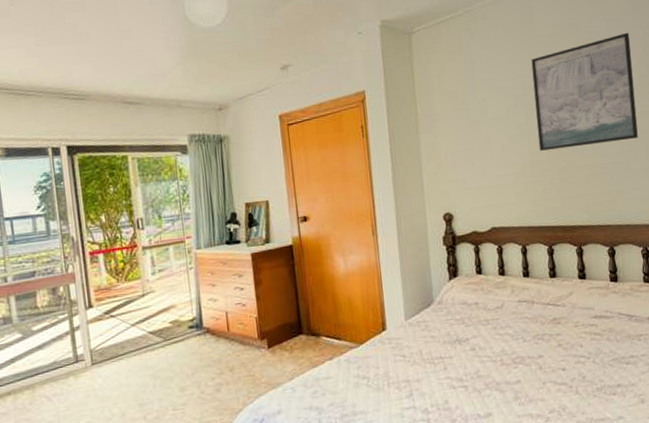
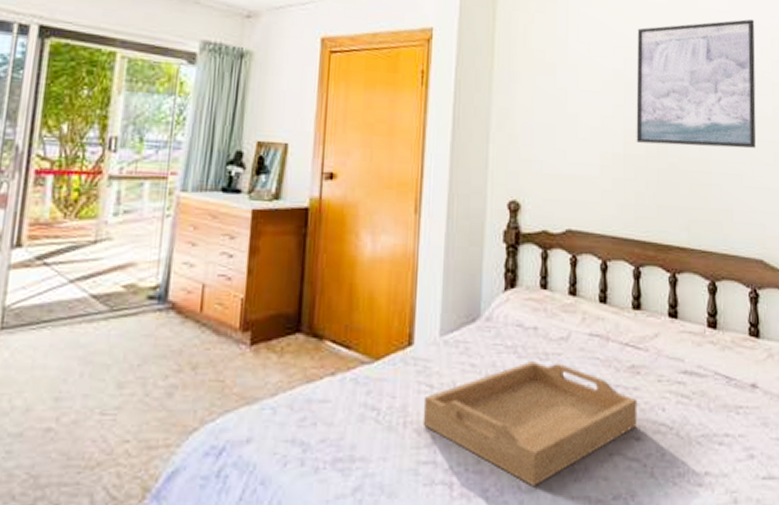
serving tray: none [400,325,562,413] -> present [422,361,638,486]

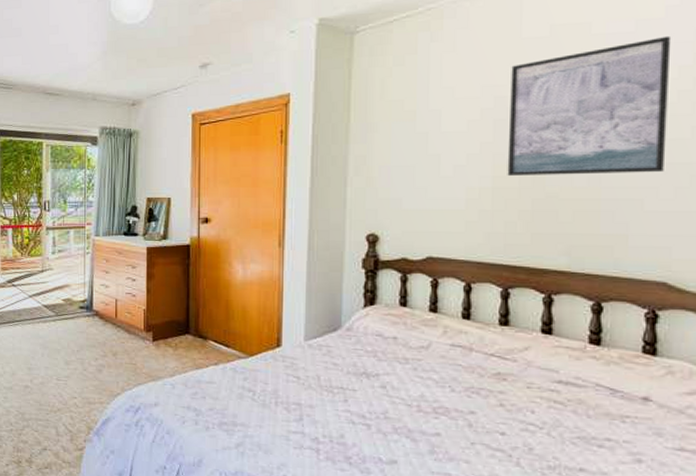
serving tray: present [422,361,638,486] -> none [291,364,503,460]

